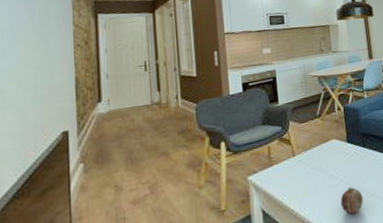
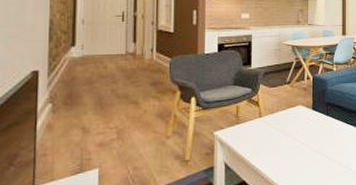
fruit: present [340,187,364,214] -> none [299,150,321,175]

